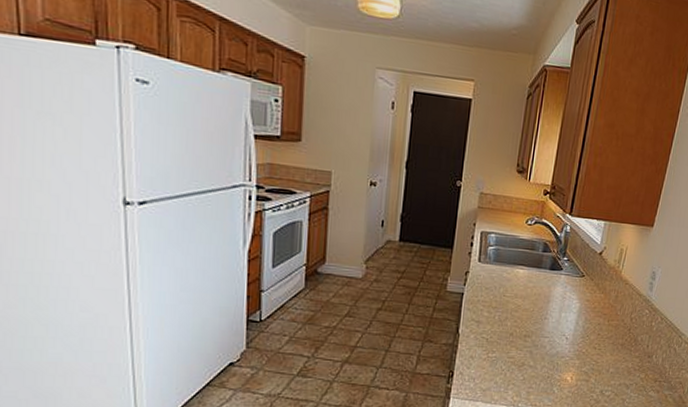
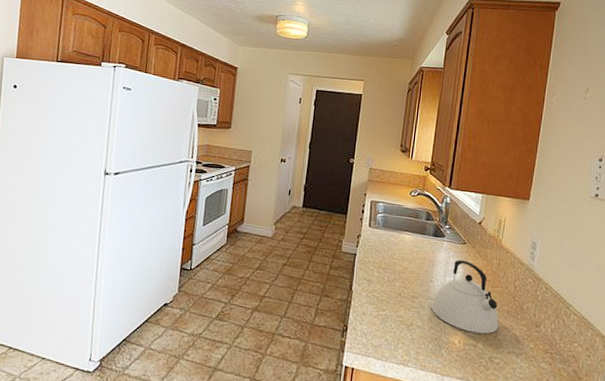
kettle: none [544,294,613,368] -> present [431,260,499,334]

